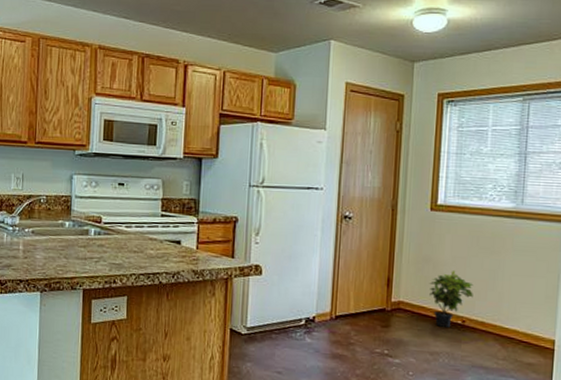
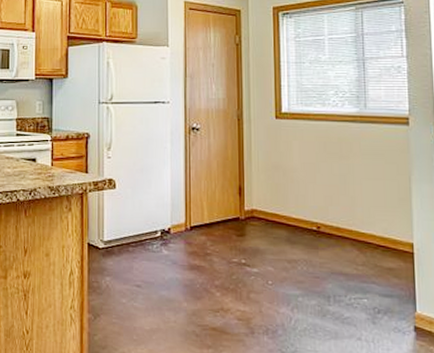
potted plant: present [429,269,474,327] -> none [280,176,326,234]

